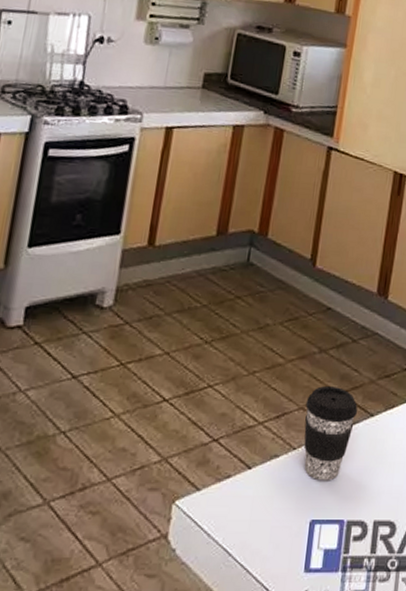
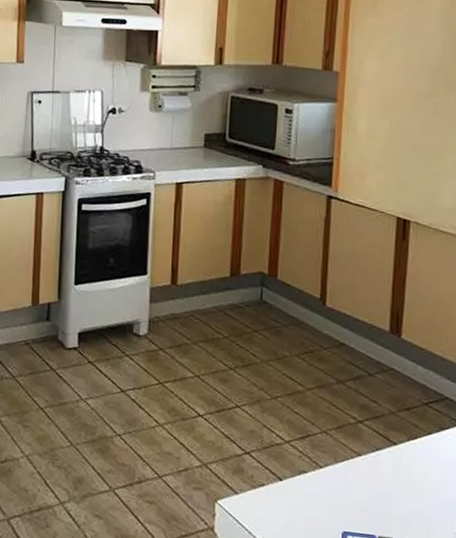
coffee cup: present [304,385,358,481] -> none [328,413,380,499]

